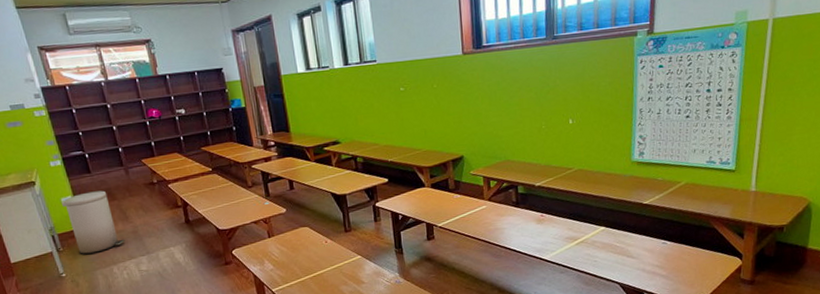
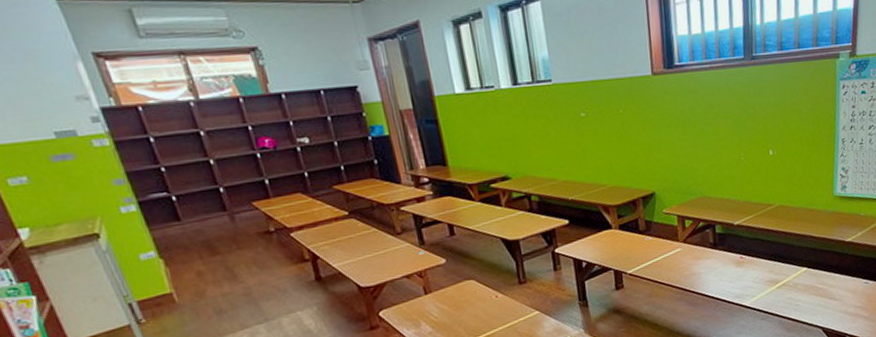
pedal bin: present [62,190,125,255] -> none [140,243,234,327]

